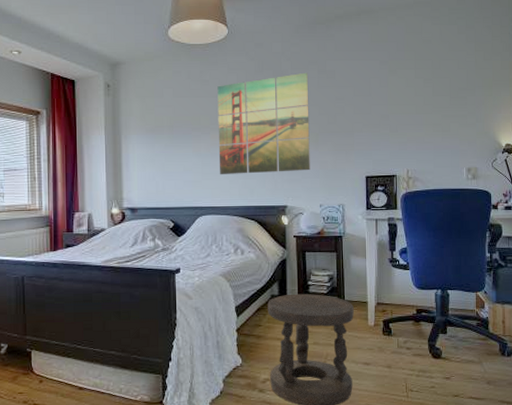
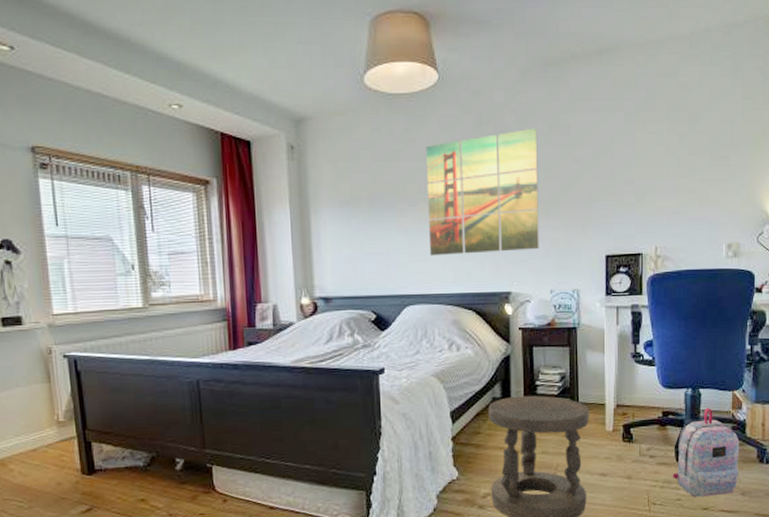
backpack: none [426,307,484,385] -> present [672,408,740,497]

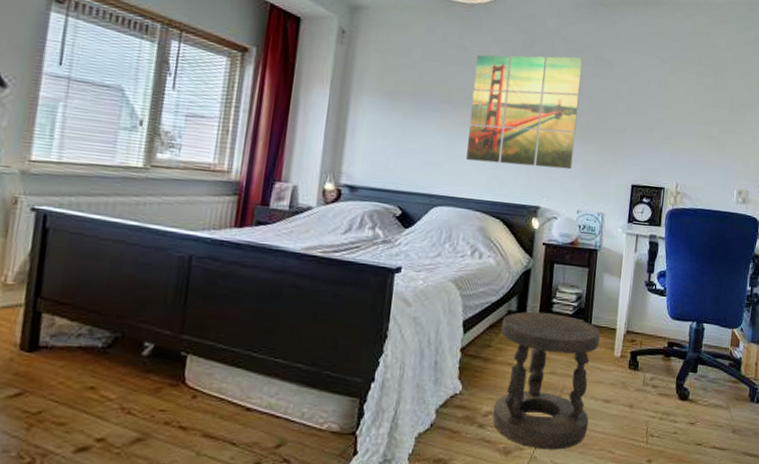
backpack: present [672,408,740,497] -> none [671,343,735,432]

